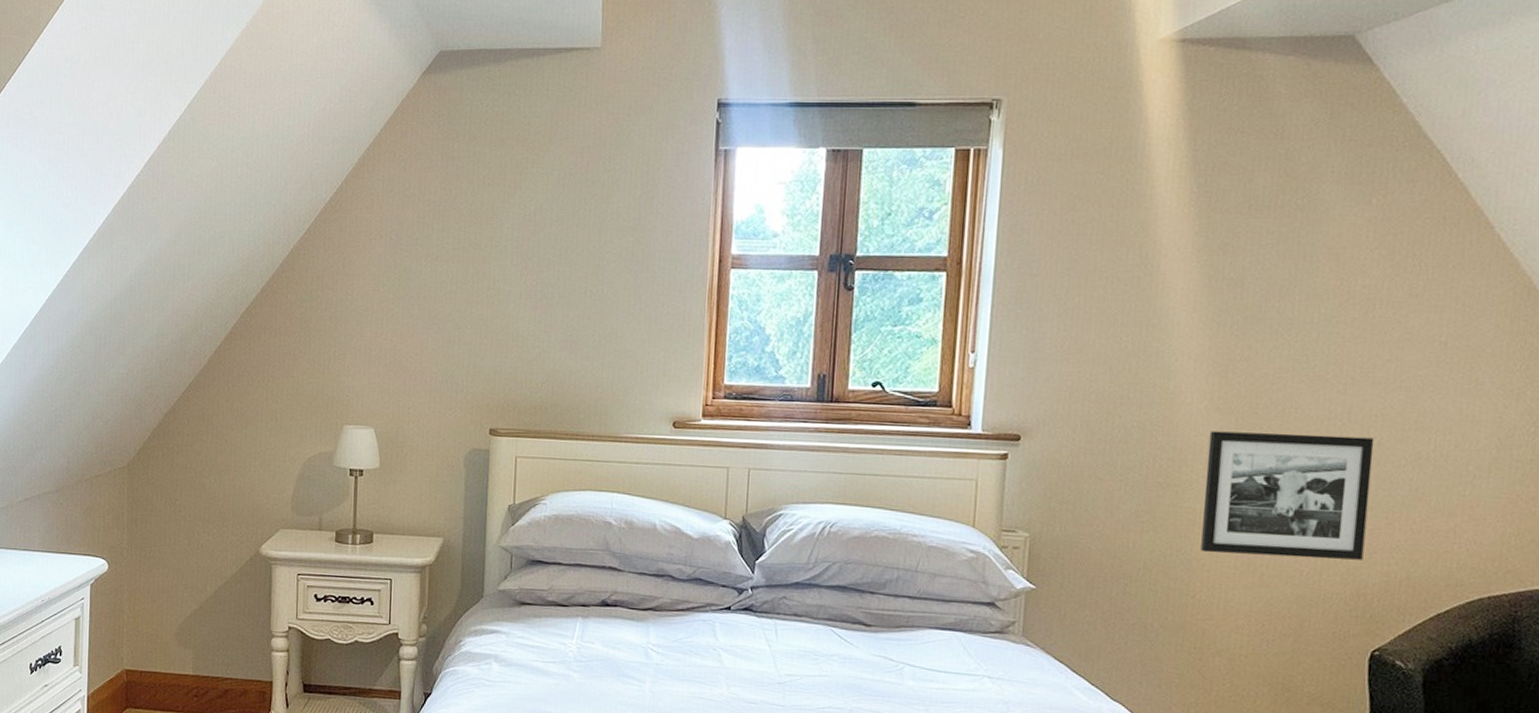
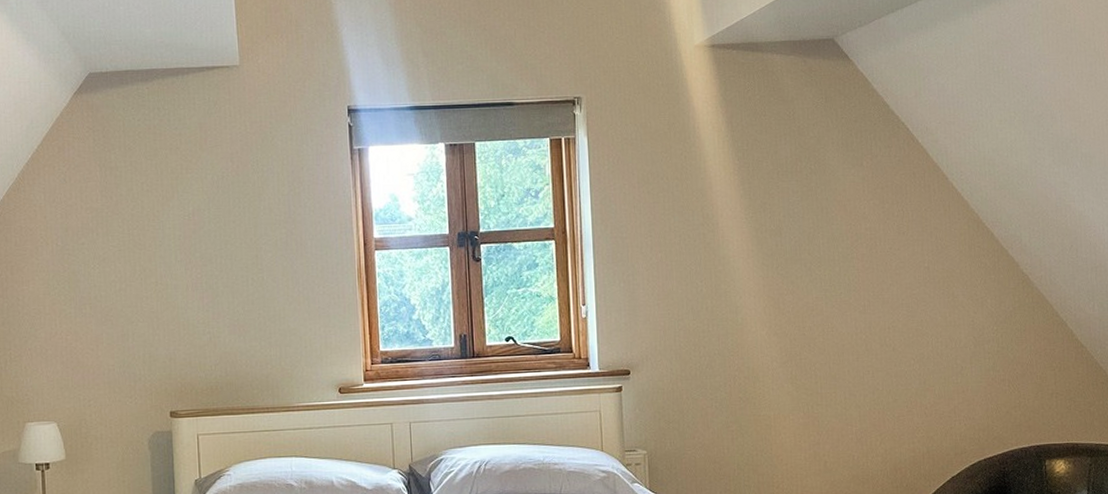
picture frame: present [1201,431,1375,560] -> none [772,345,895,450]

